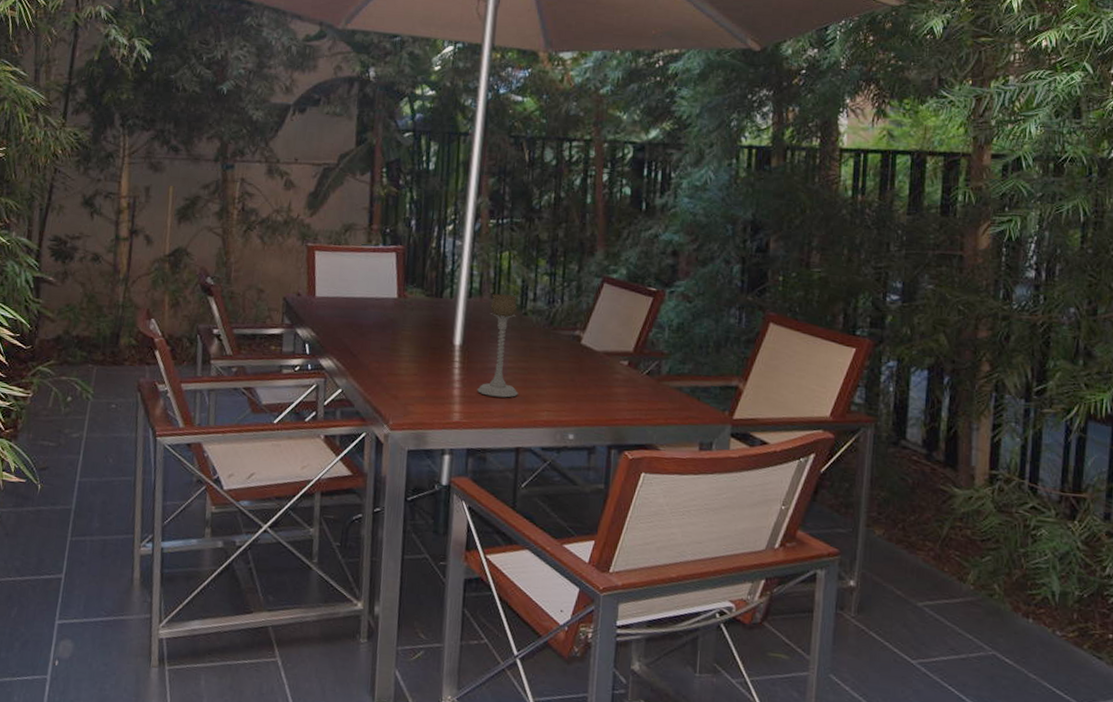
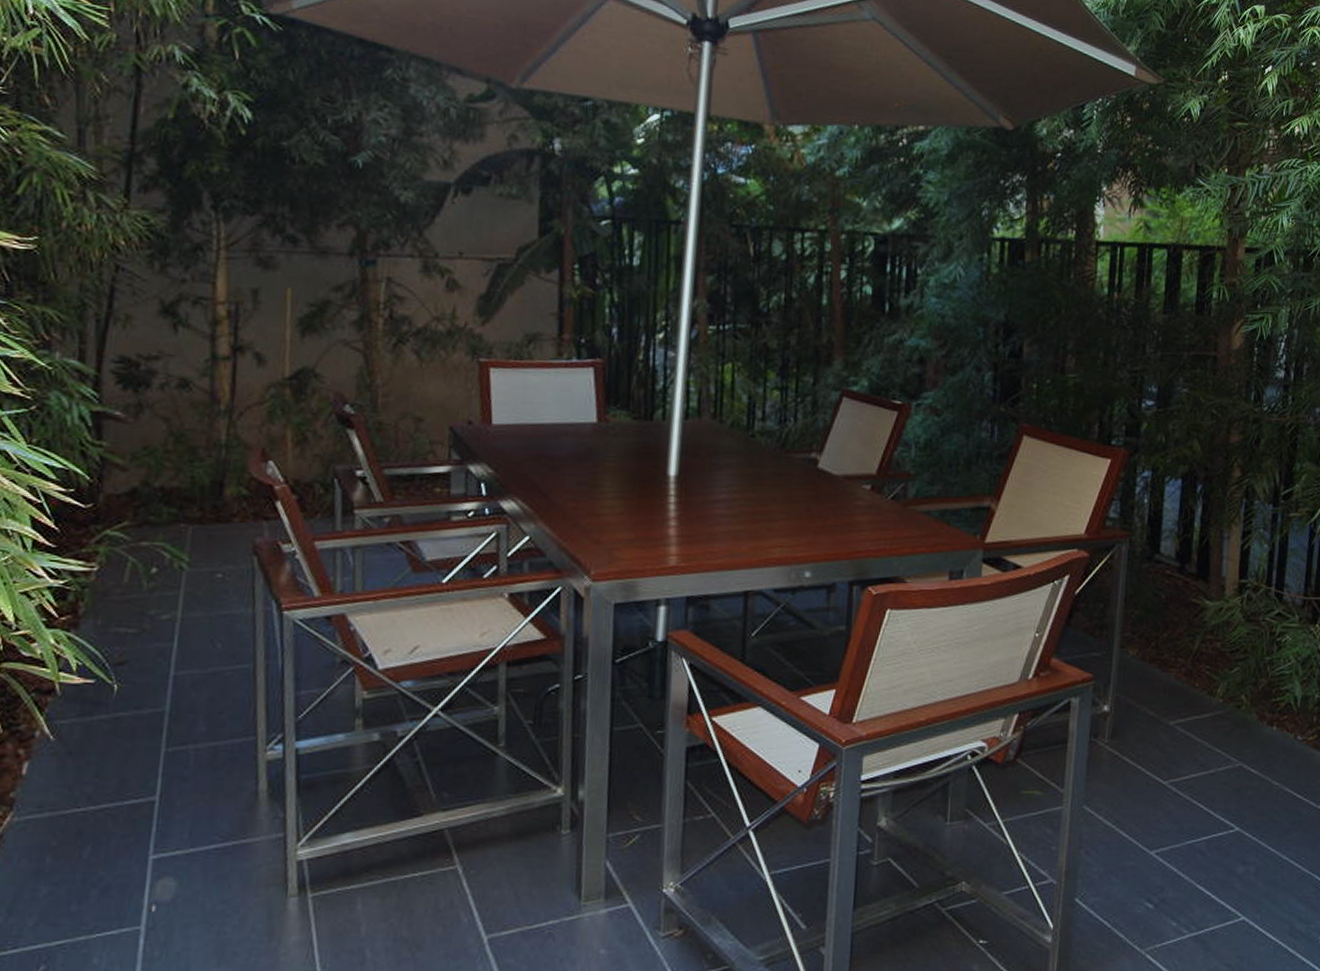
candle holder: present [477,293,518,398] -> none [697,413,746,535]

